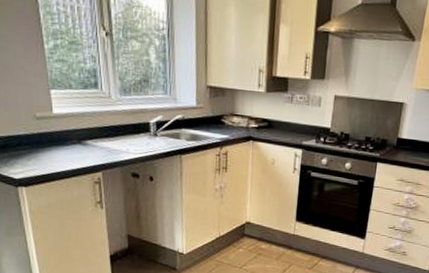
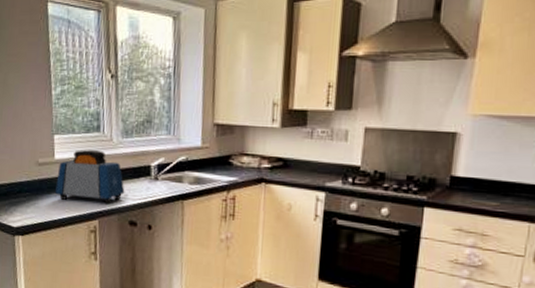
toaster: none [57,105,126,158] -> present [55,149,125,205]

